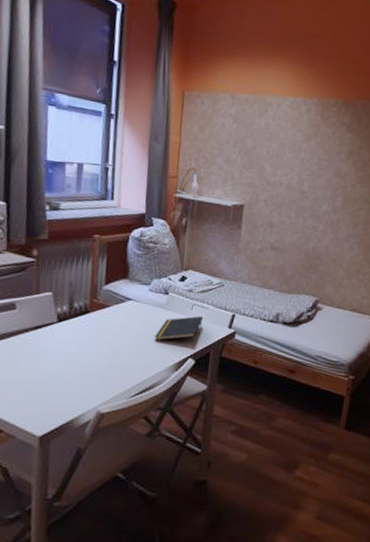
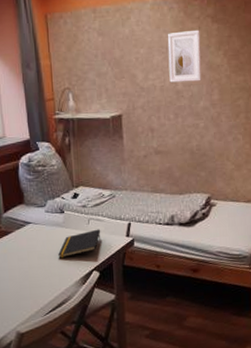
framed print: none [296,133,334,186] -> present [167,29,201,83]

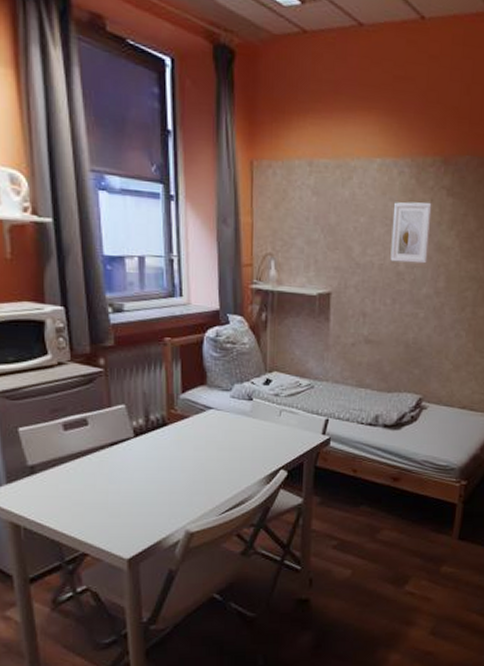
notepad: present [58,229,101,259] -> none [241,422,294,452]

